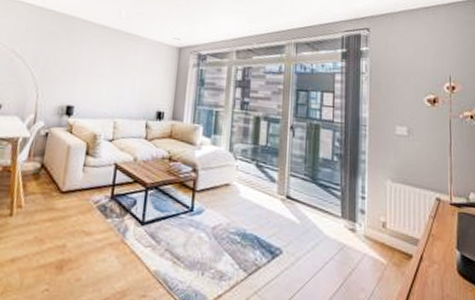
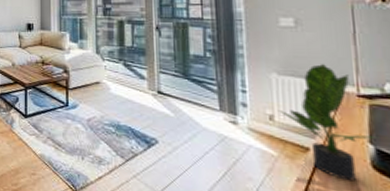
potted plant: none [389,173,463,287] -> present [277,64,378,182]

